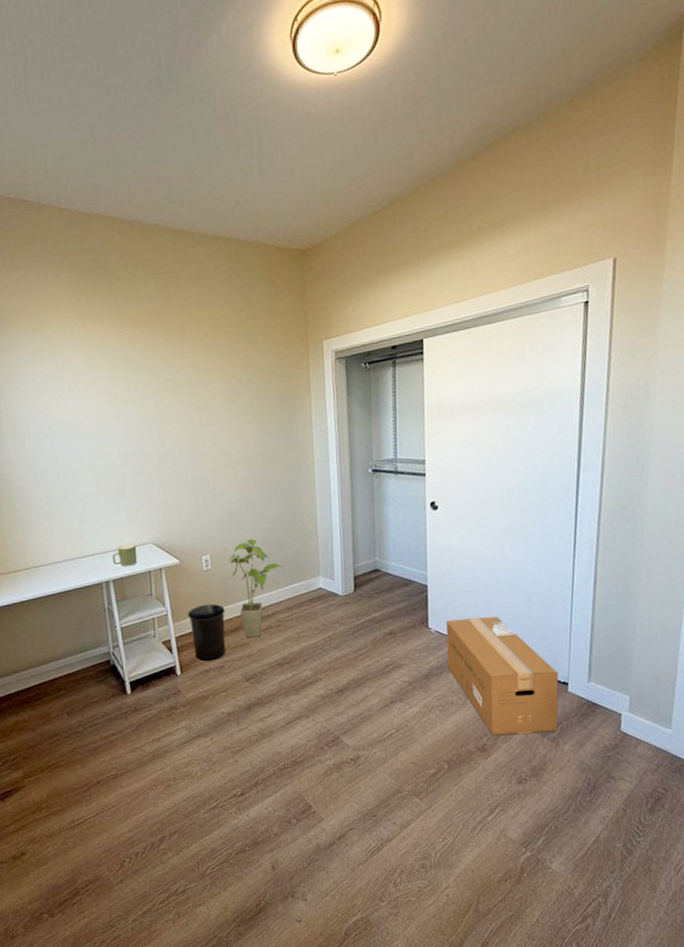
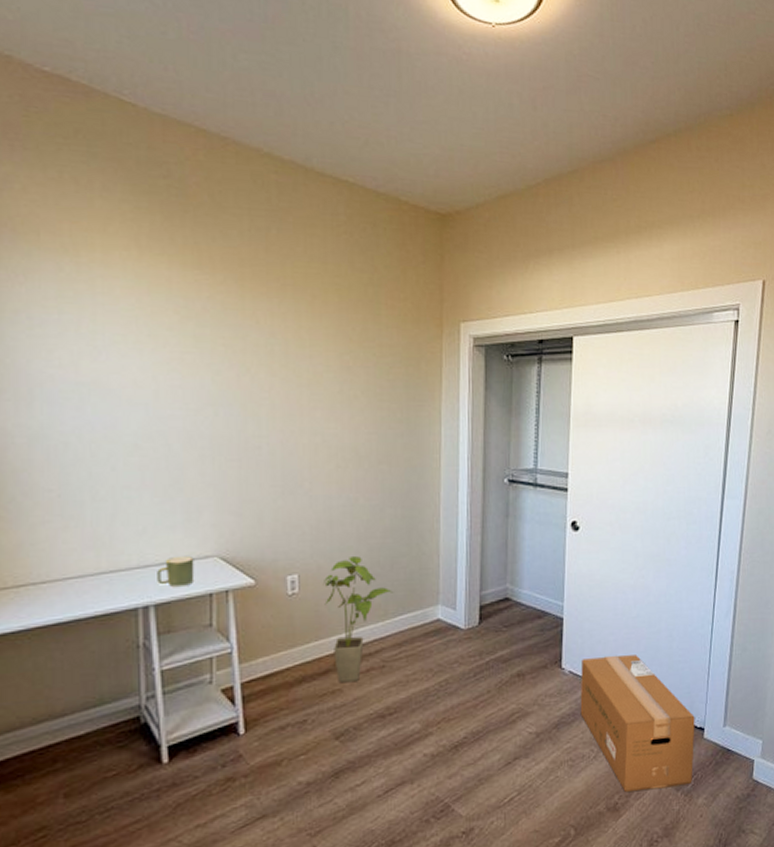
waste bin: present [188,603,226,662] -> none [261,638,313,715]

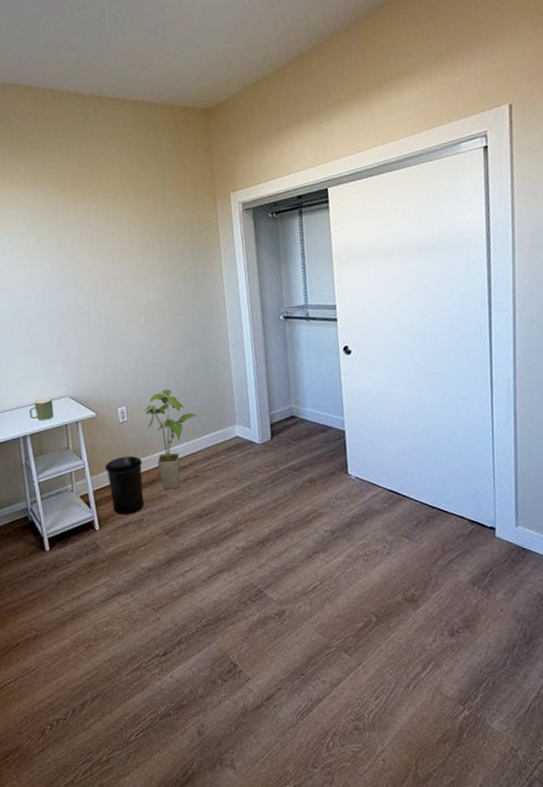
waste bin: none [261,638,313,715] -> present [105,455,145,515]
box: present [580,655,695,793] -> none [366,461,489,586]

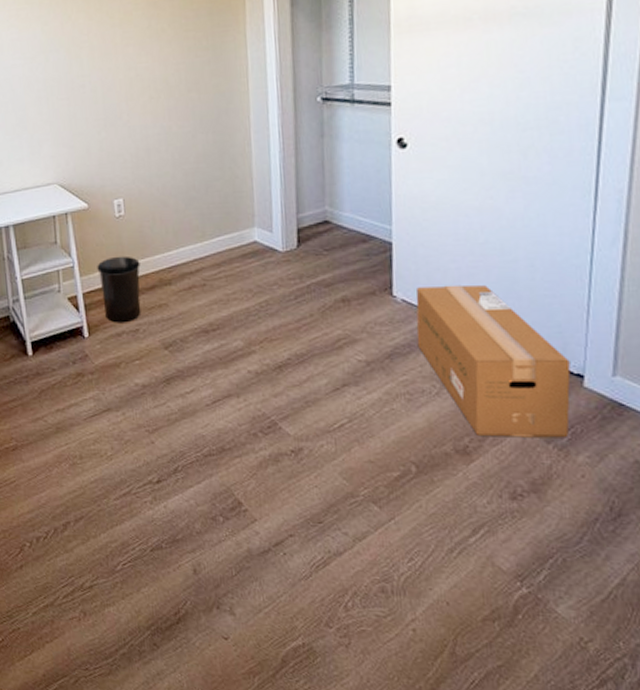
mug: present [29,397,54,422] -> none [13,183,41,211]
house plant: present [144,389,199,489] -> none [144,181,210,297]
box: none [366,461,489,586] -> present [416,284,571,438]

